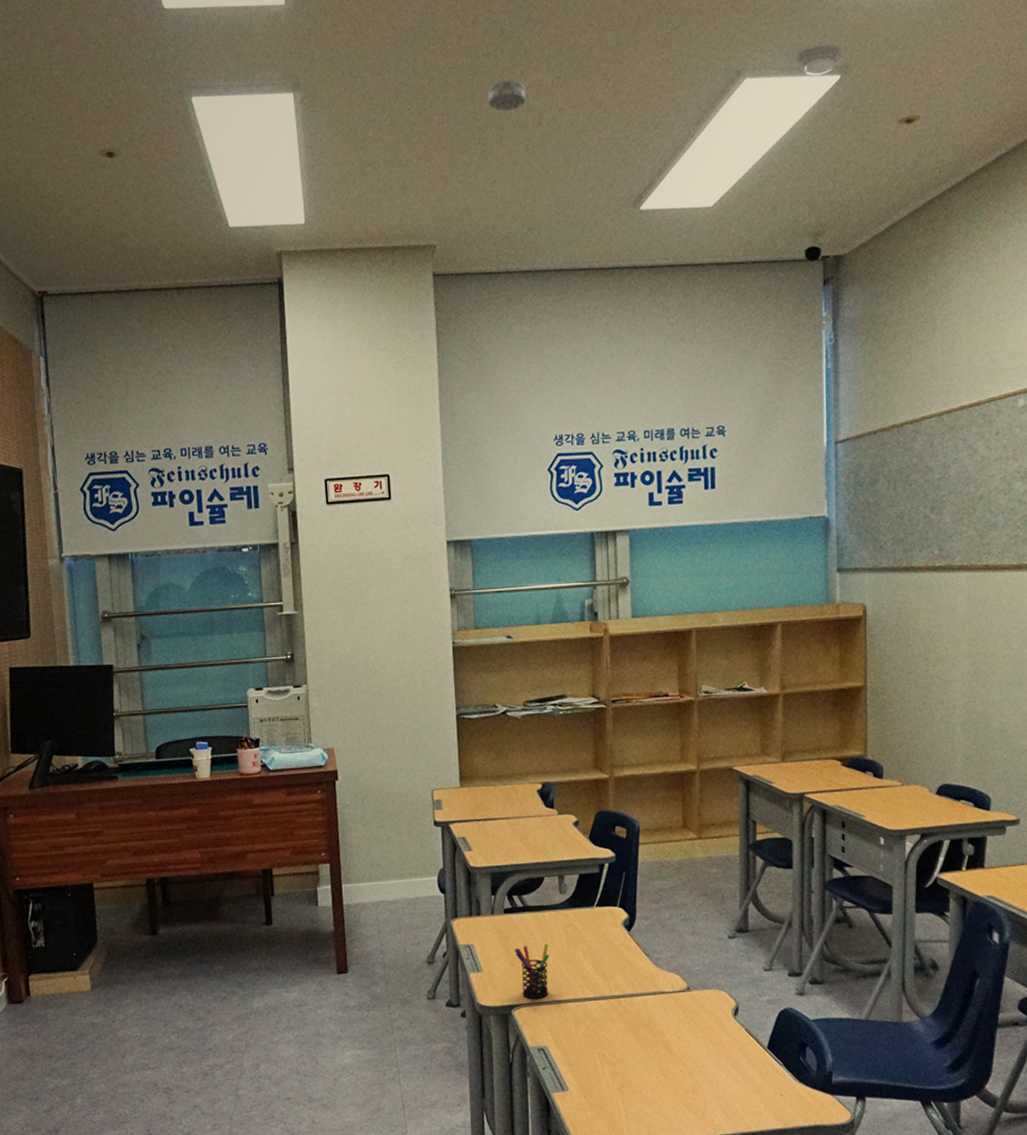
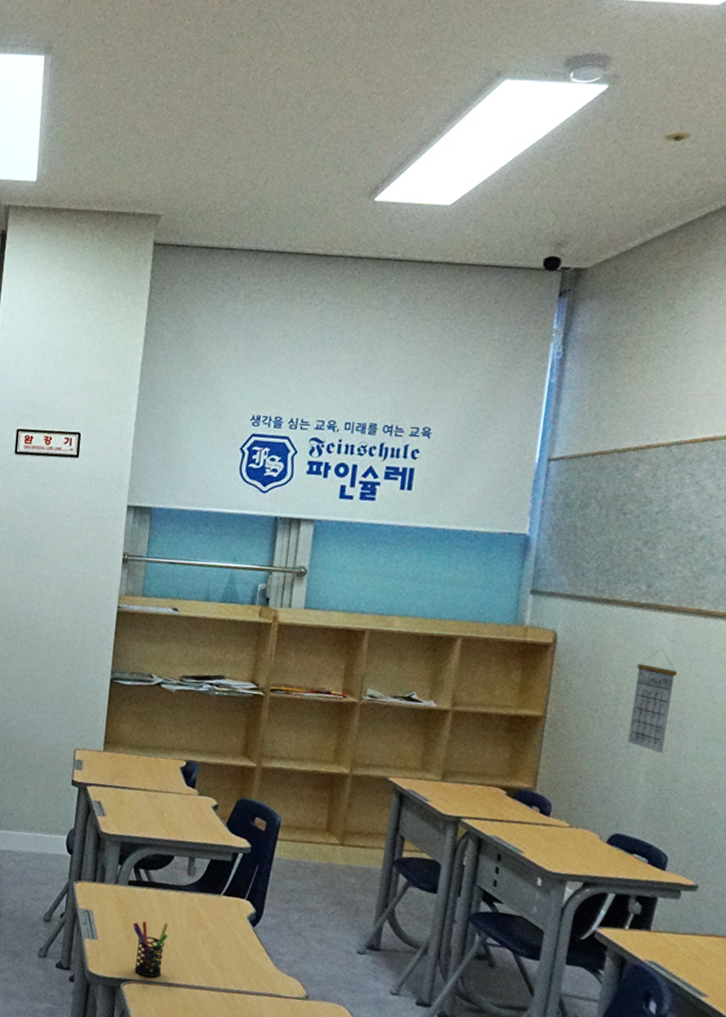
smoke detector: present [488,80,526,112] -> none [235,61,275,91]
calendar: none [940,606,976,704] -> present [627,649,677,754]

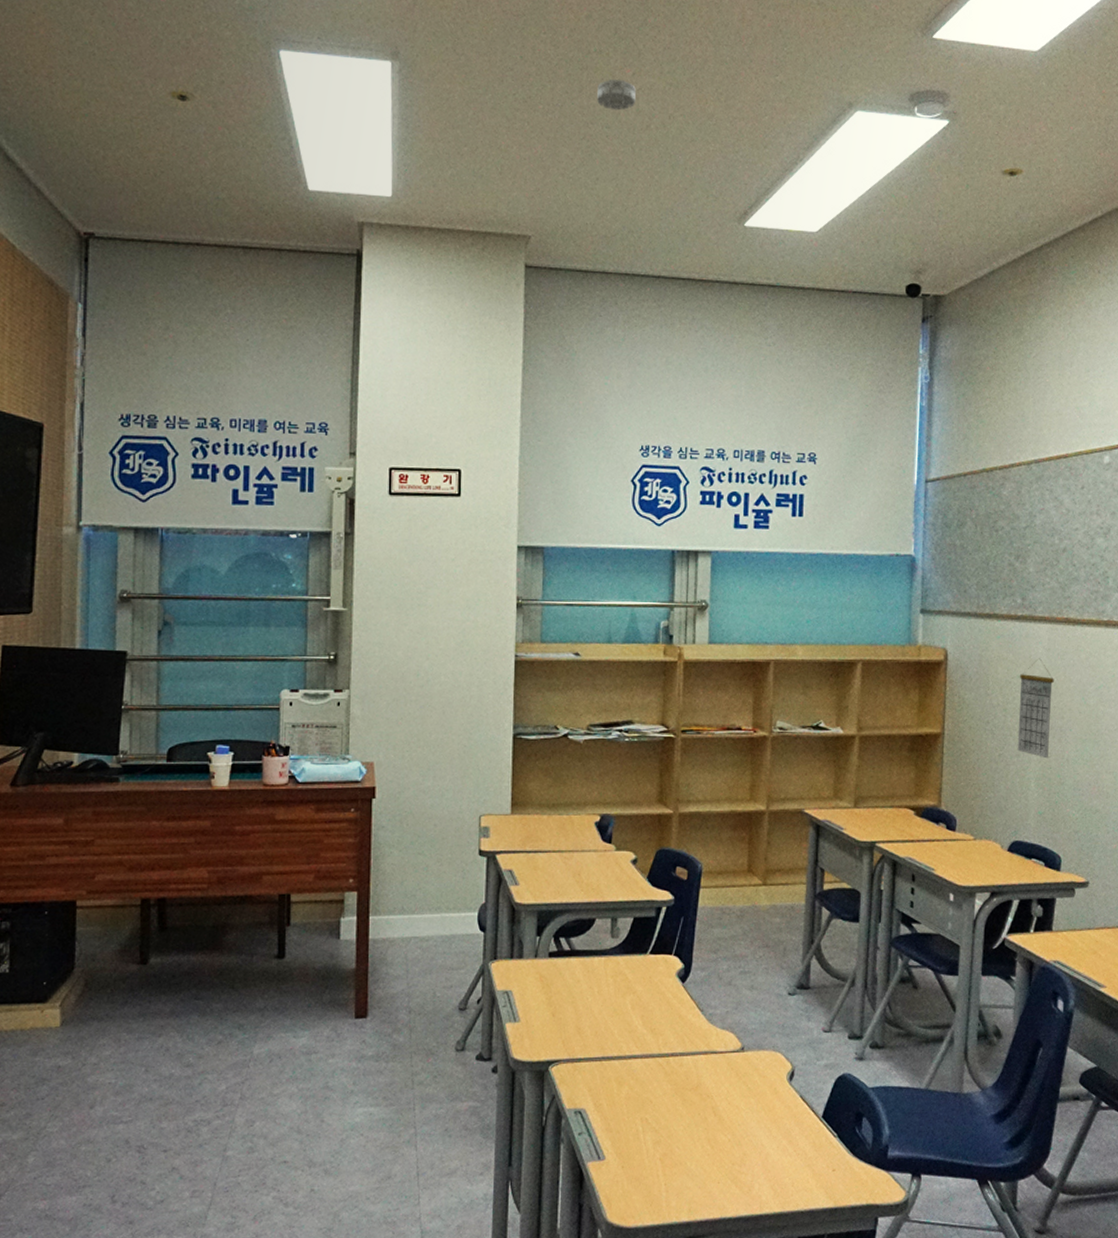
pen holder: present [133,921,168,978] -> none [557,993,596,1054]
smoke detector: none [235,61,275,91] -> present [597,79,636,111]

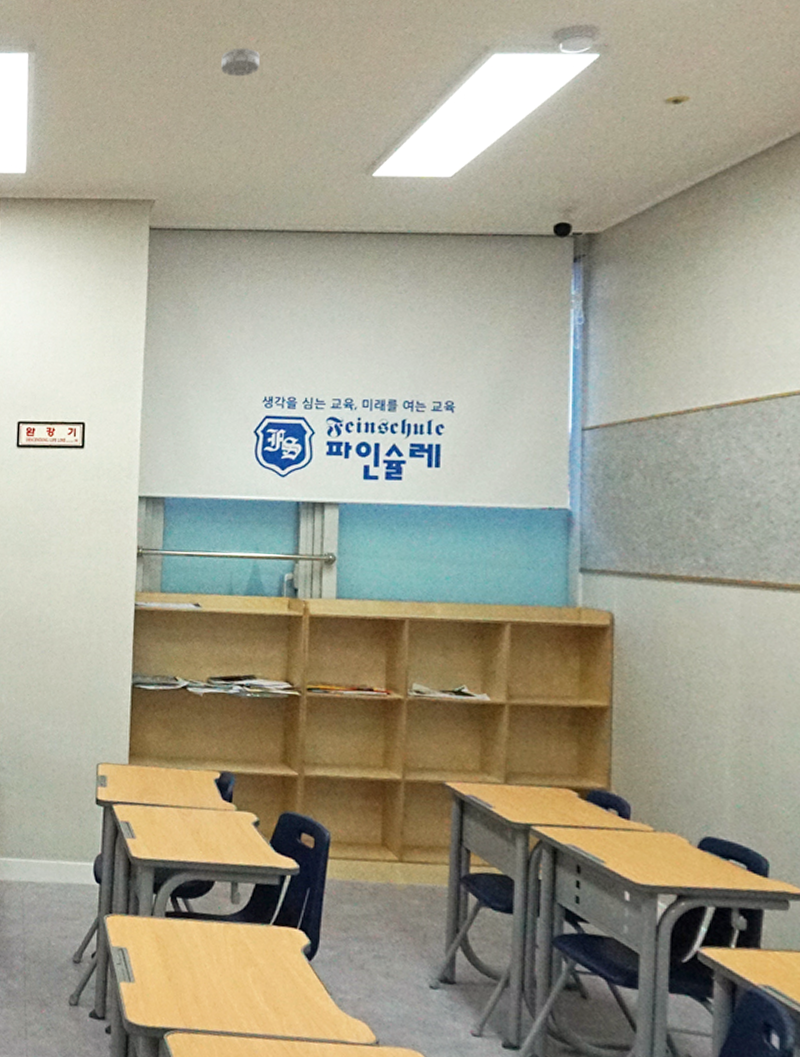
calendar: present [1017,658,1054,759] -> none [705,627,751,744]

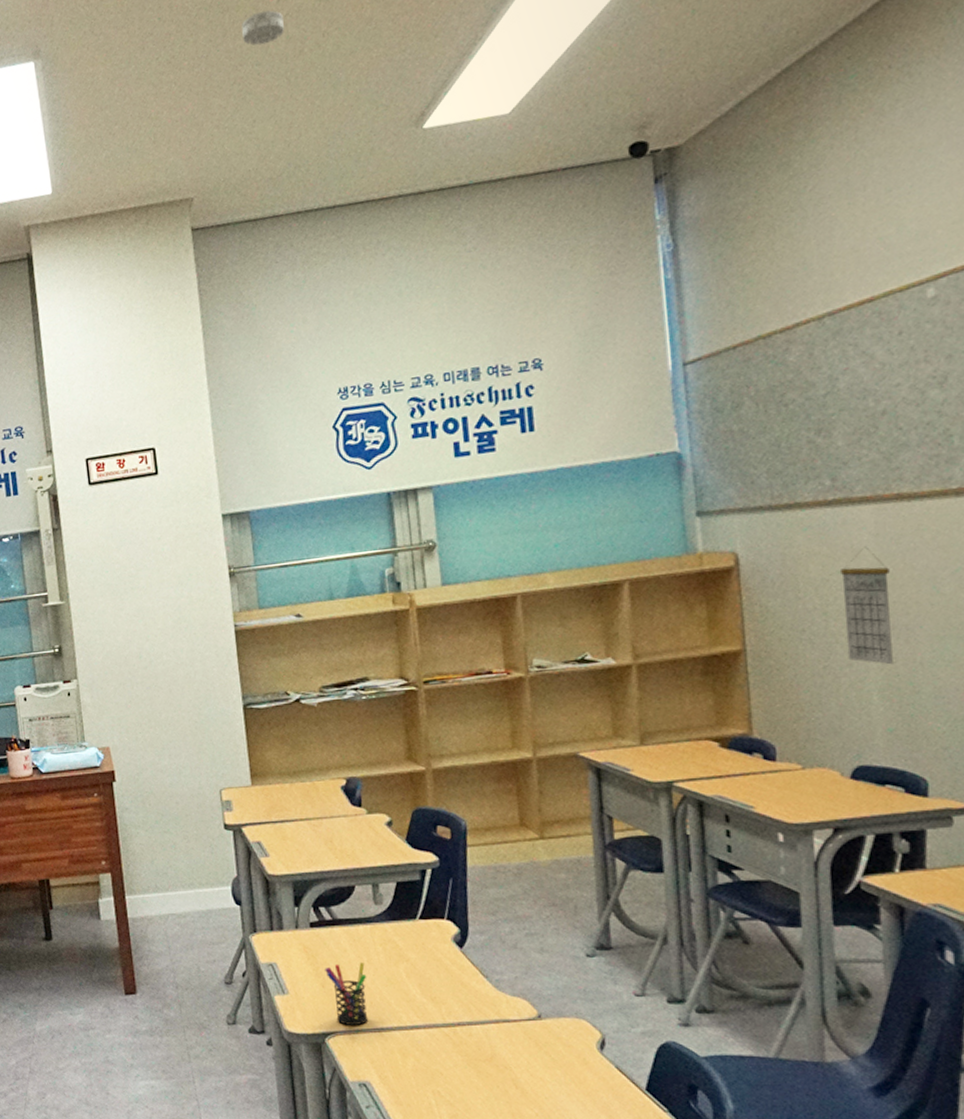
pen holder: none [173,958,214,1025] -> present [325,963,368,1025]
calendar: none [705,627,751,744] -> present [839,547,893,665]

